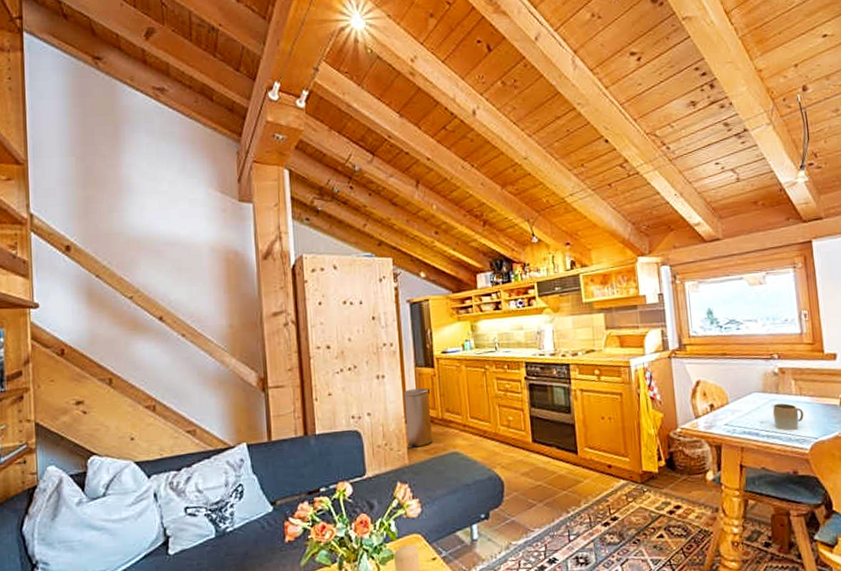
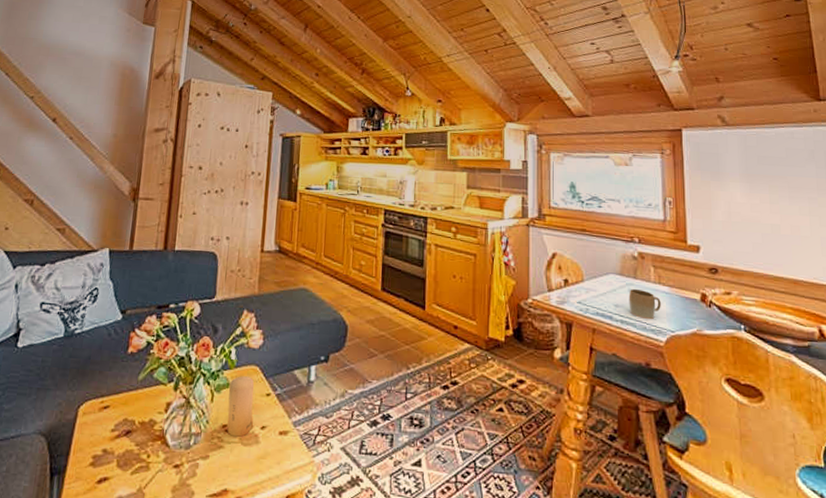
pedal bin: present [404,388,433,448] -> none [259,219,289,279]

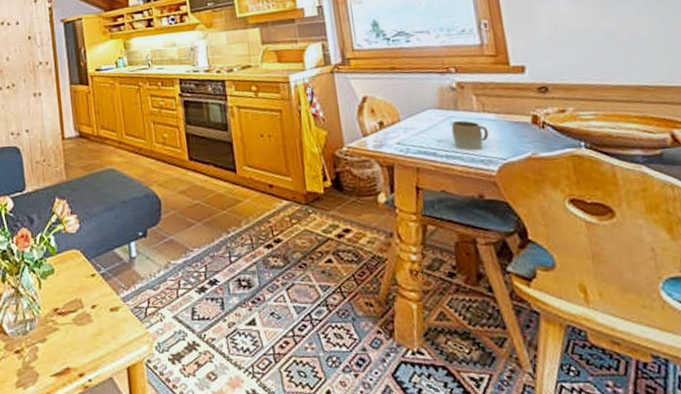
candle: present [227,376,254,437] -> none [53,260,83,318]

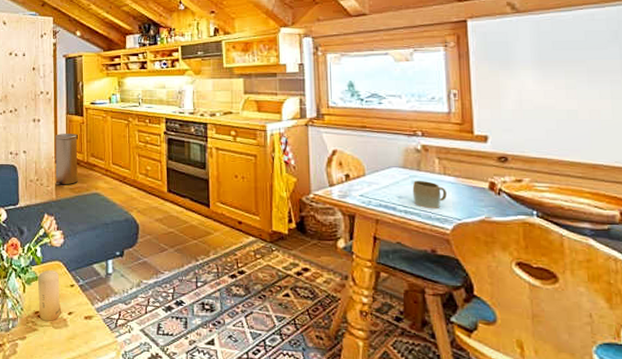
candle: none [53,260,83,318] -> present [37,270,61,321]
pedal bin: none [60,105,89,164] -> present [55,134,78,185]

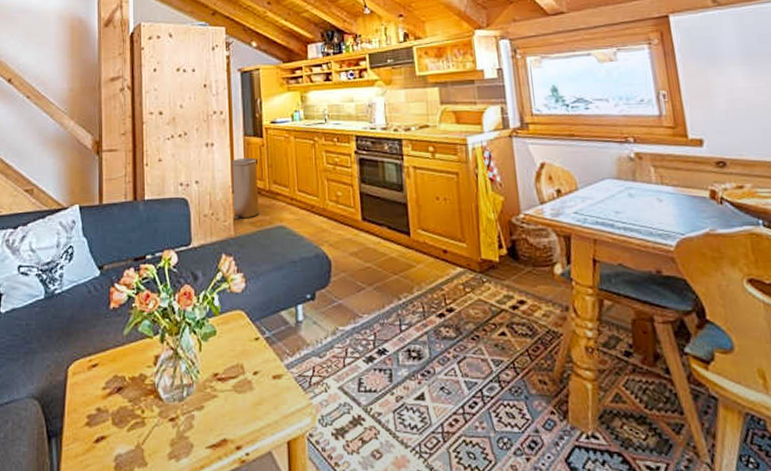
candle: present [37,270,61,321] -> none [215,322,245,384]
mug: present [412,181,447,209] -> none [629,193,667,224]

